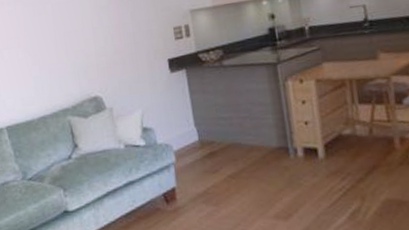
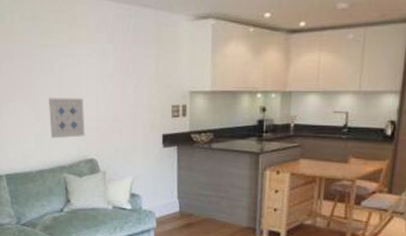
wall art: none [43,34,86,81] -> present [48,97,85,139]

